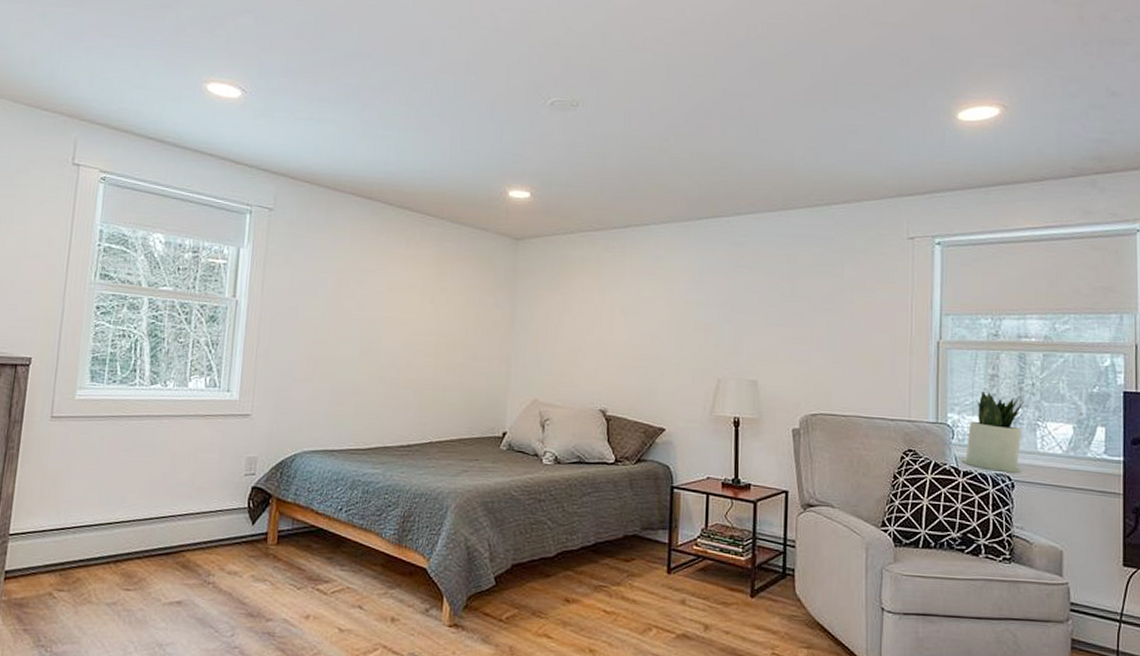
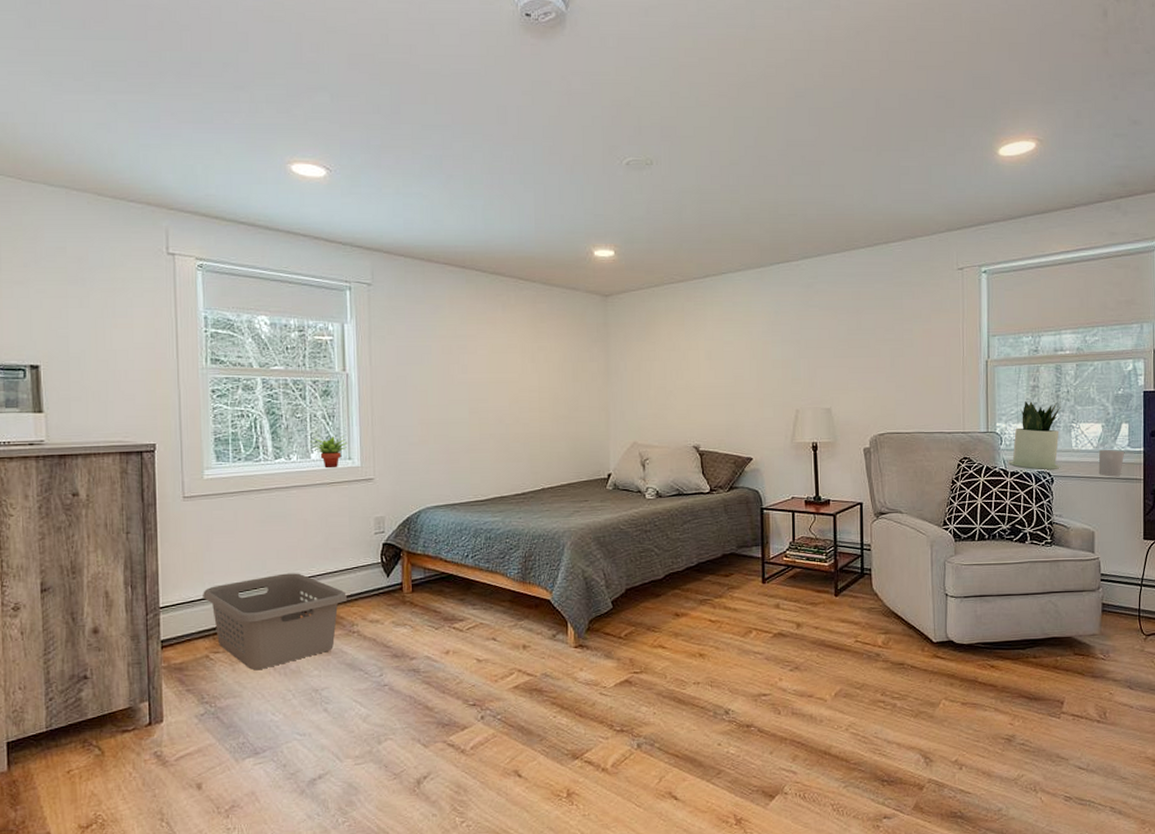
laundry basket: none [55,509,208,616] -> present [203,573,348,671]
succulent plant: none [189,365,229,400] -> present [309,435,348,469]
candle holder: none [1068,454,1101,489] -> present [1098,449,1125,477]

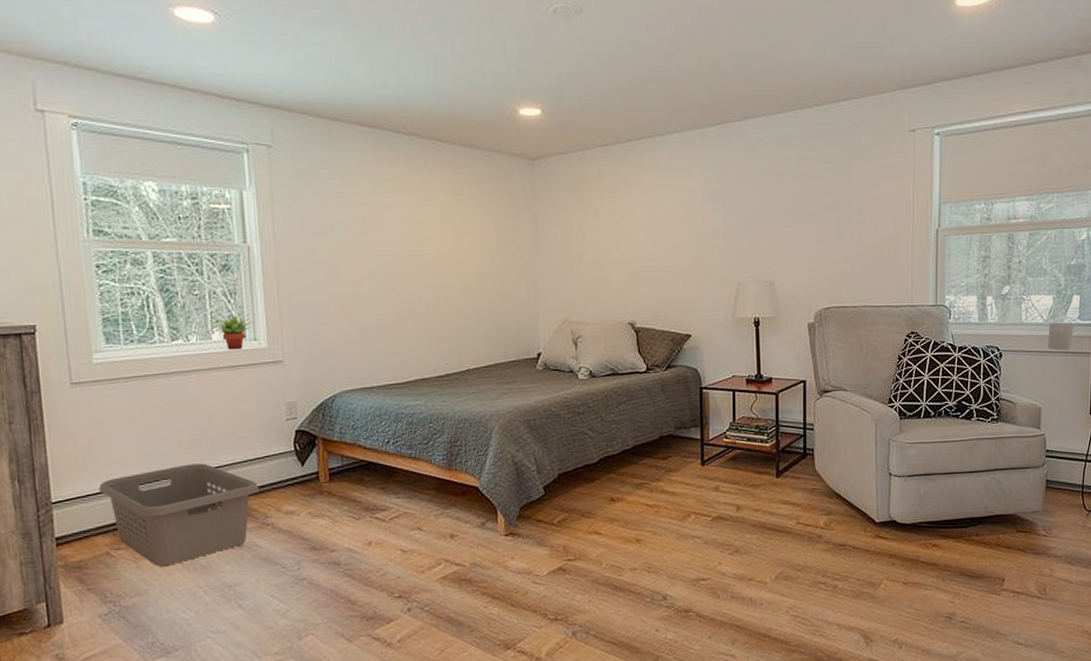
planter: present [1008,401,1061,471] -> none [956,272,1012,345]

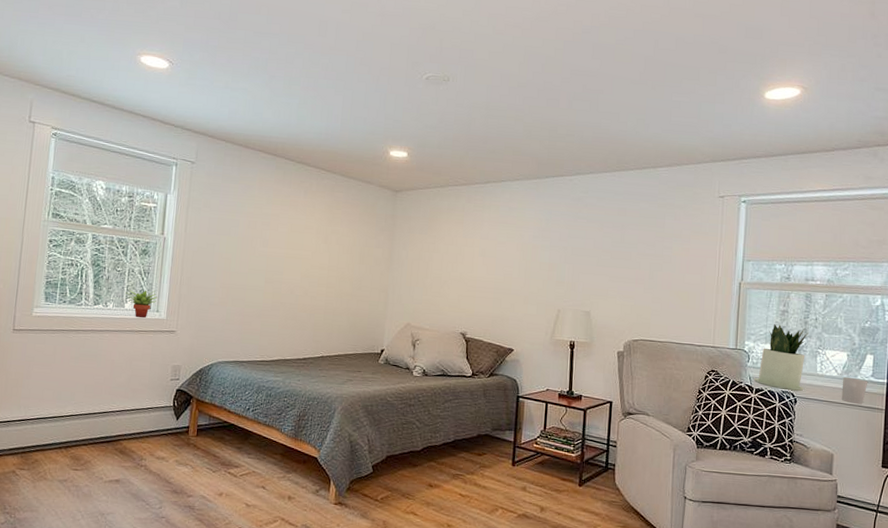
laundry basket: present [99,463,260,567] -> none [17,406,140,490]
planter: none [956,272,1012,345] -> present [753,324,809,392]

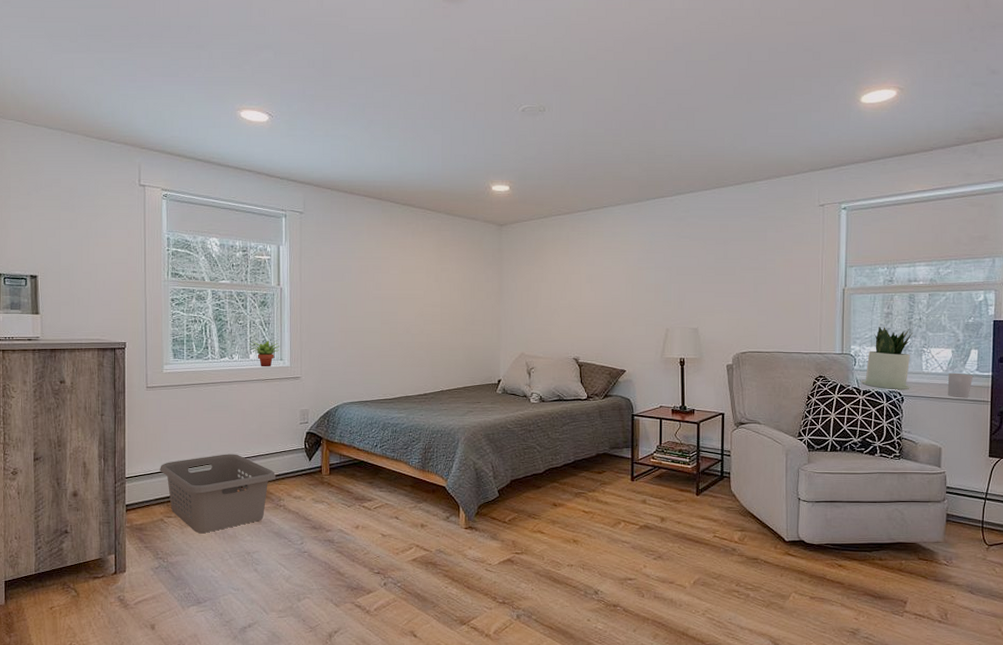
laundry basket: none [17,406,140,490] -> present [160,454,277,534]

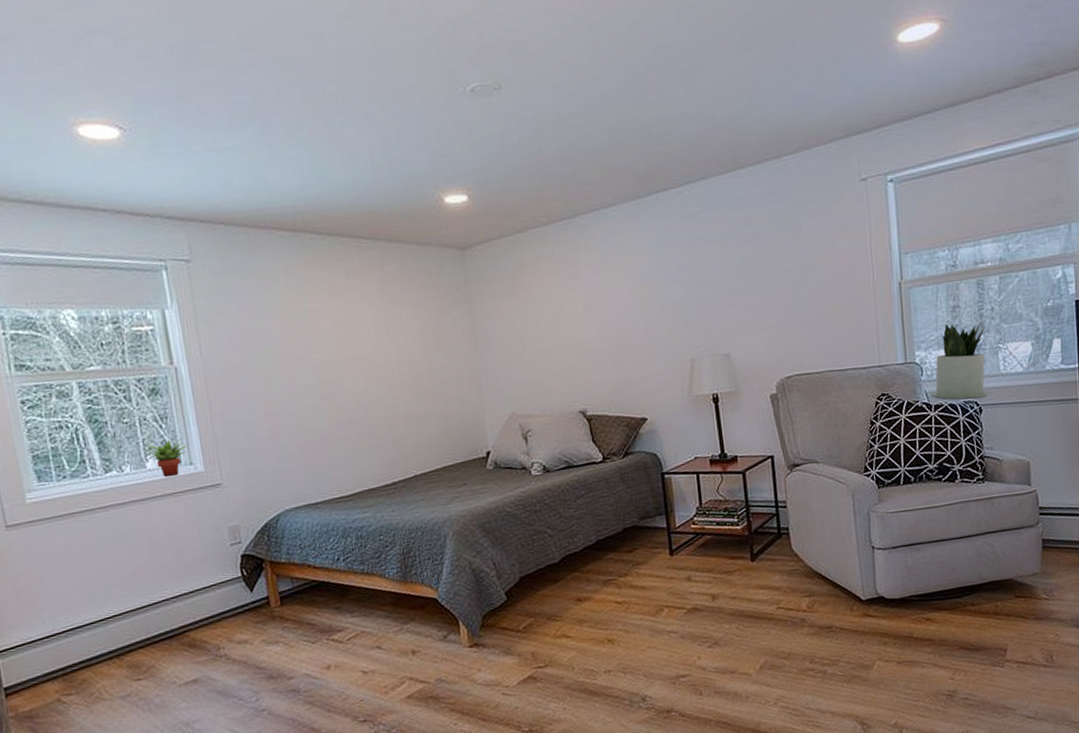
laundry basket: present [160,454,277,534] -> none [44,597,210,710]
candle holder: present [947,372,974,398] -> none [1030,369,1059,400]

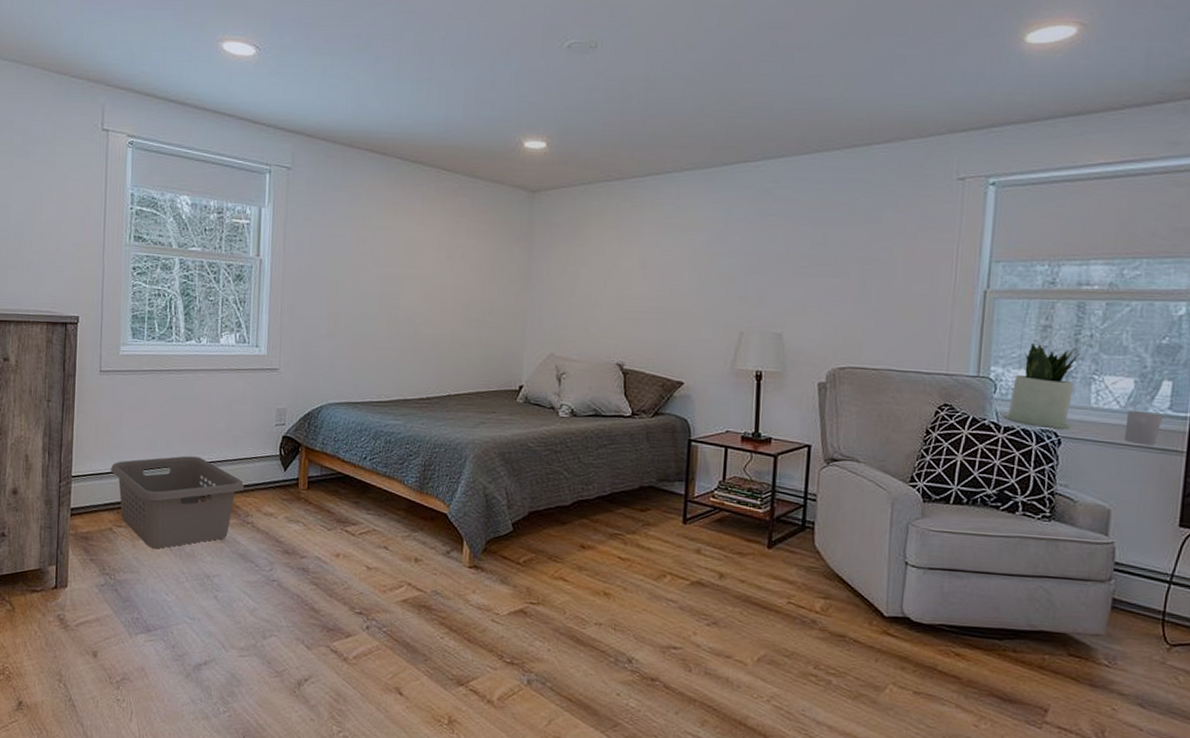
laundry basket: none [44,597,210,710] -> present [111,456,245,549]
succulent plant: present [142,438,187,478] -> none [220,322,257,355]
candle holder: none [1030,369,1059,400] -> present [1124,410,1164,446]

